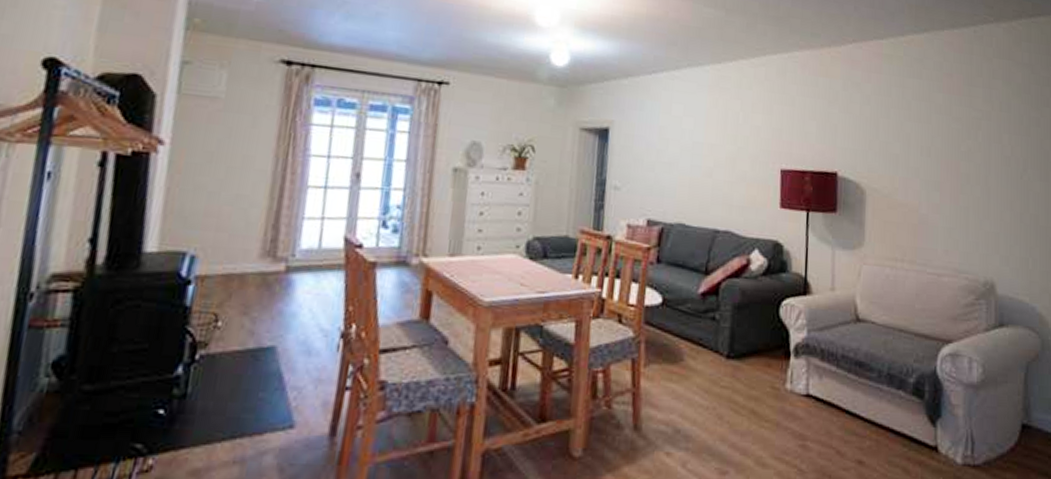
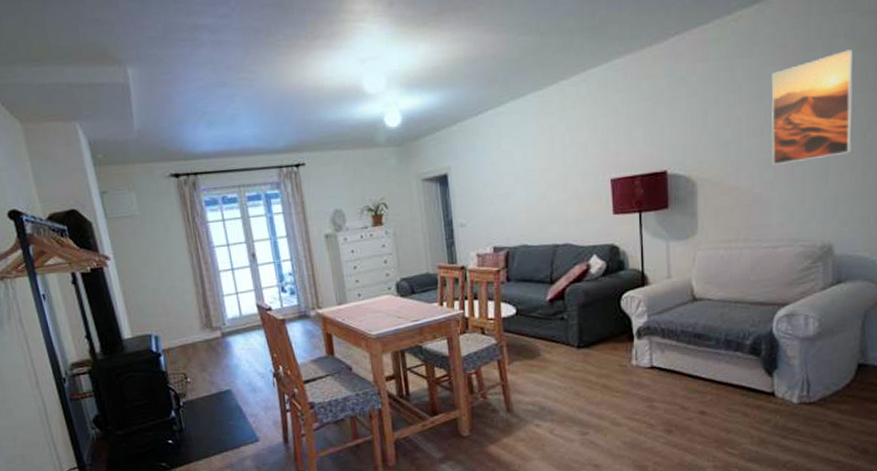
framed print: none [938,92,1011,191] -> present [771,49,854,165]

